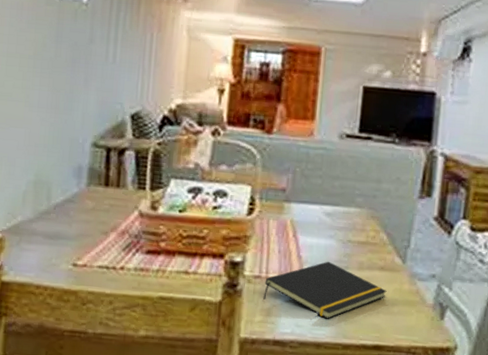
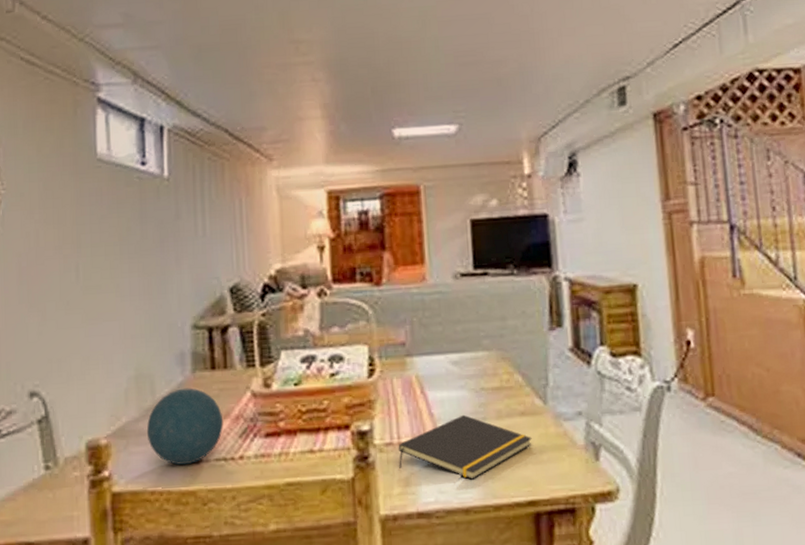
decorative orb: none [38,198,110,267] -> present [146,388,224,465]

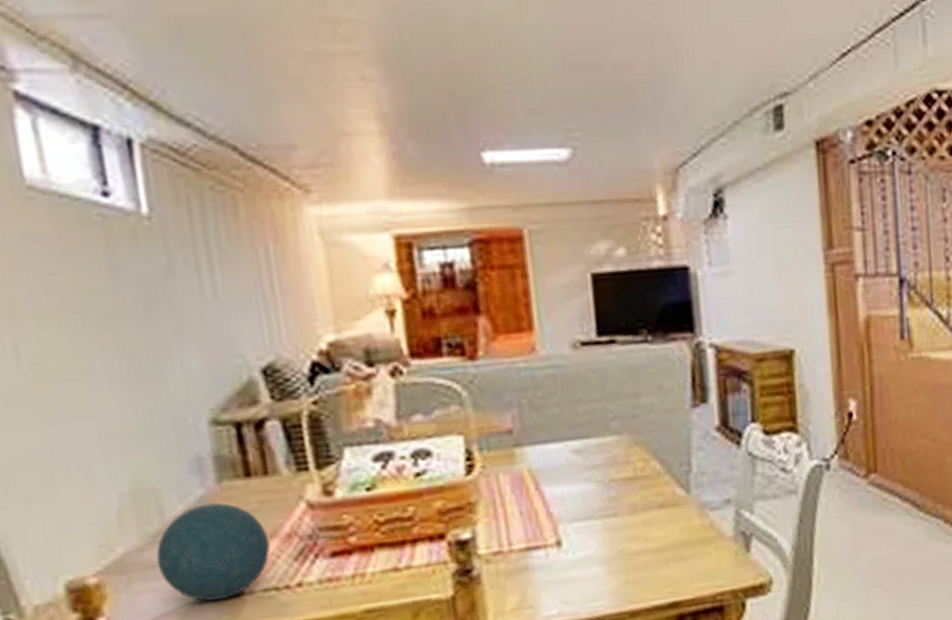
notepad: present [398,414,532,480] -> none [509,511,673,586]

